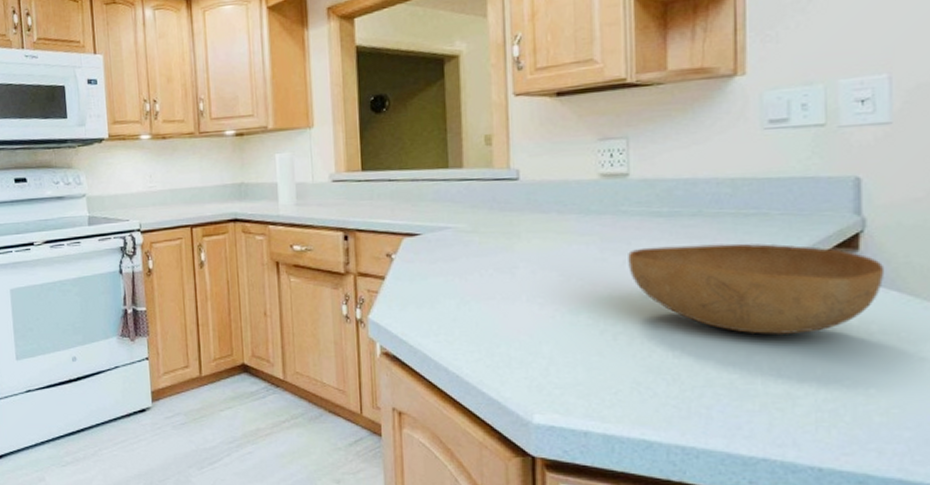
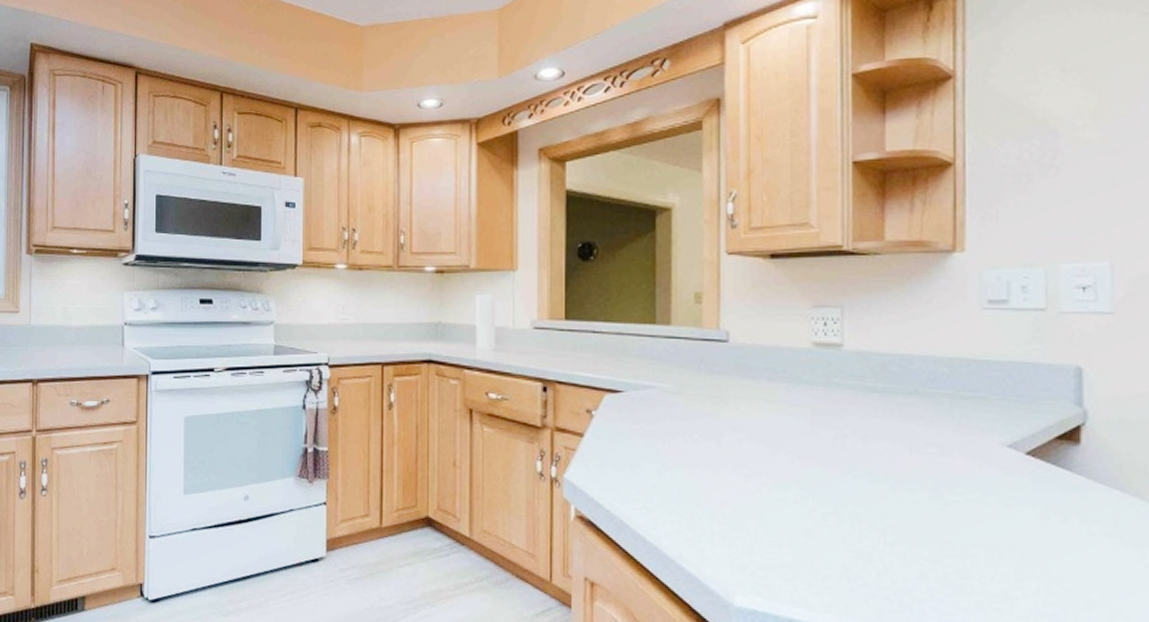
bowl: present [628,243,885,334] -> none [840,424,1108,529]

